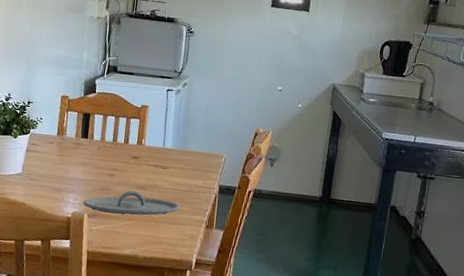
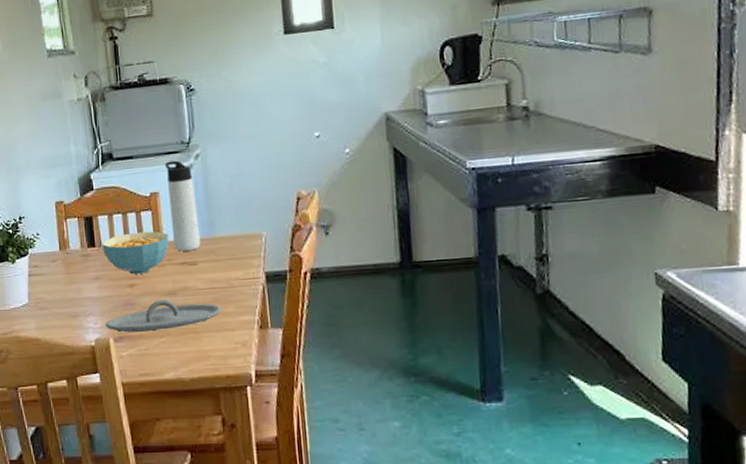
cereal bowl: none [93,133,149,168] -> present [101,231,169,275]
thermos bottle: none [152,83,178,157] -> present [165,160,201,252]

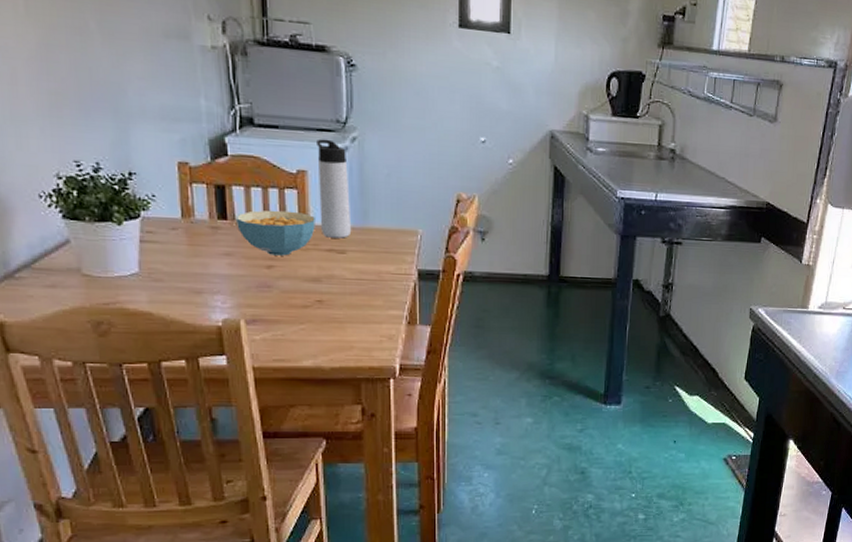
plate: present [106,299,222,333] -> none [236,285,369,318]

